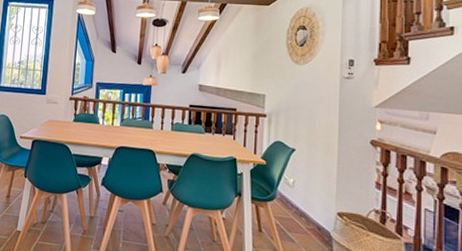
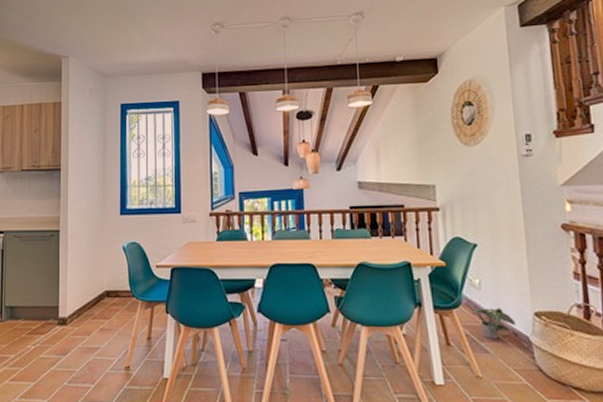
potted plant: none [284,203,321,233] -> present [473,308,517,341]

